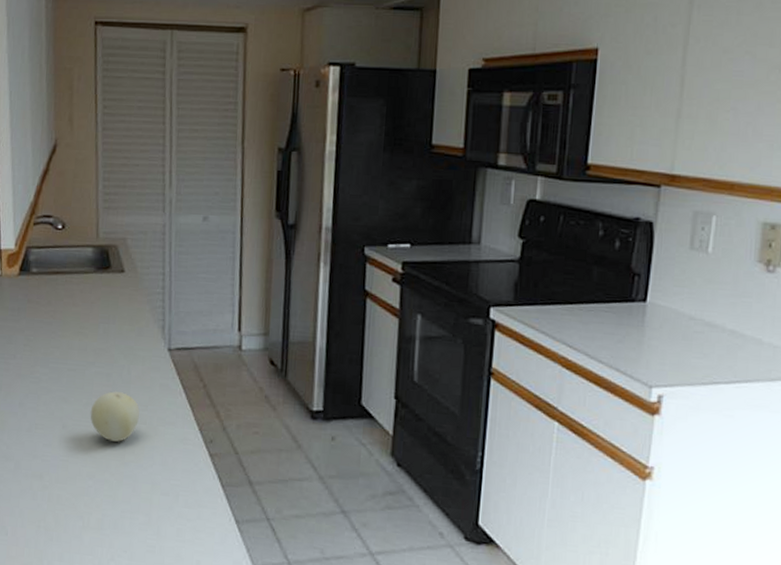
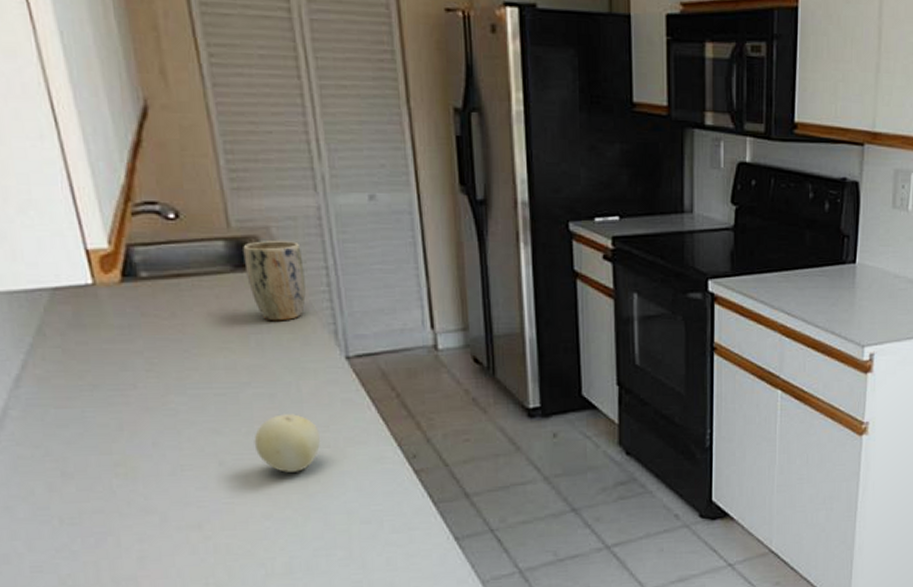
plant pot: none [104,249,147,315] -> present [243,241,306,321]

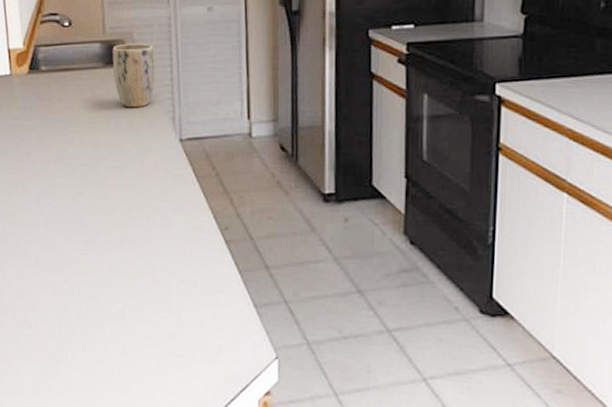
fruit: present [254,414,320,473] -> none [106,184,154,233]

